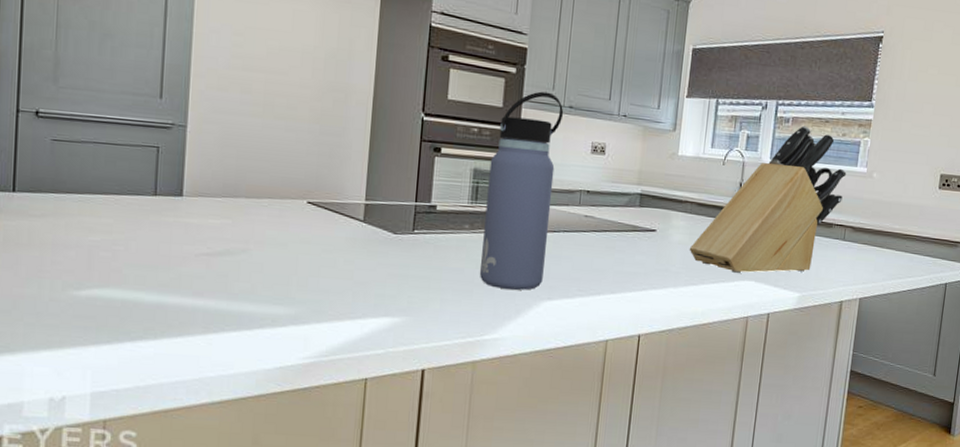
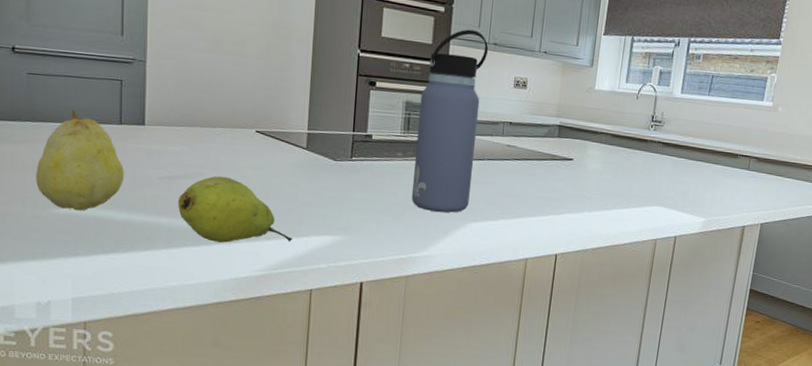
fruit: none [55,179,158,293] -> present [36,109,125,211]
fruit: none [217,252,346,327] -> present [178,176,292,243]
knife block: present [689,125,847,274] -> none [603,62,753,200]

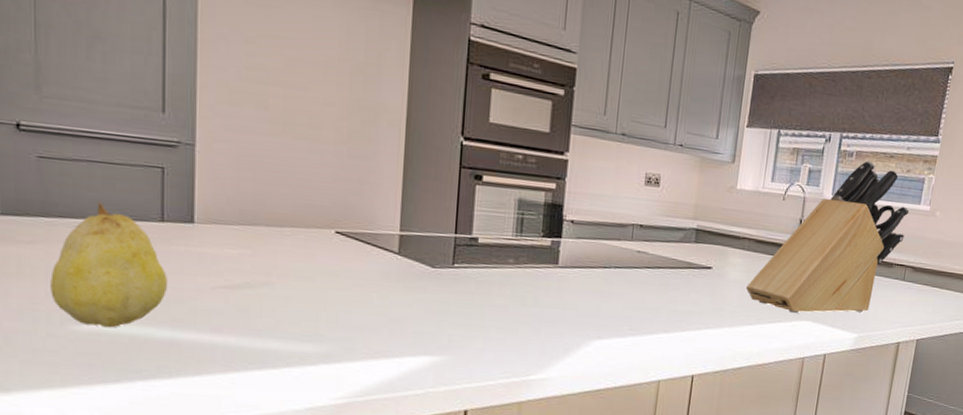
fruit: present [178,176,292,243] -> none [238,285,381,366]
water bottle: present [412,29,489,213] -> none [526,116,616,329]
knife block: none [603,62,753,200] -> present [745,160,910,314]

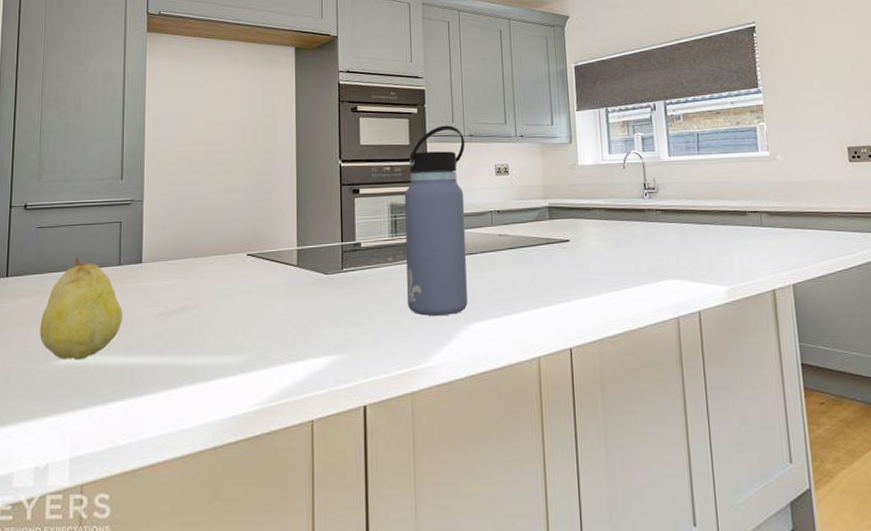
water bottle: none [526,116,616,329] -> present [404,125,468,316]
knife block: present [745,160,910,314] -> none [605,120,751,274]

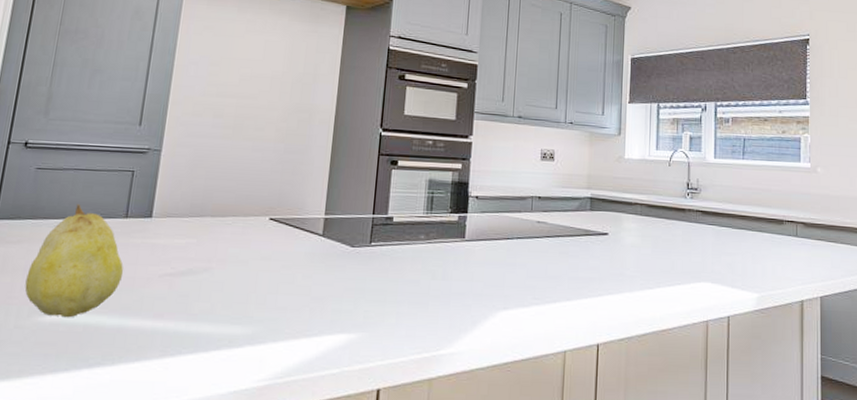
water bottle: present [404,125,468,316] -> none [435,103,513,300]

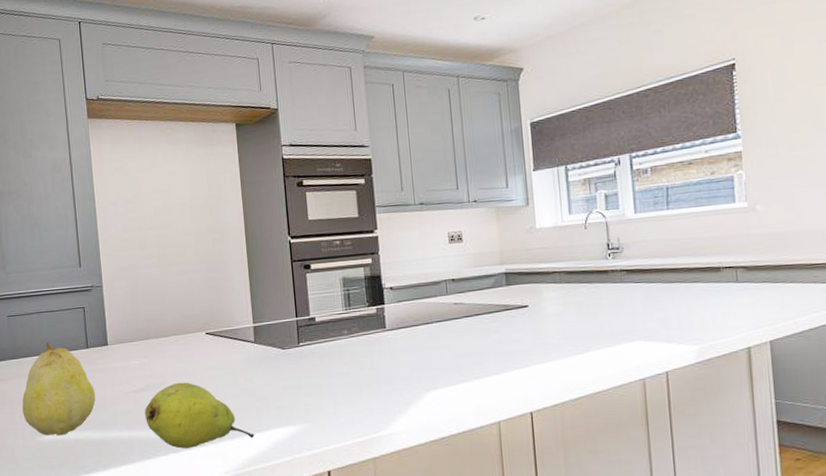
fruit: none [177,270,302,348] -> present [145,382,254,449]

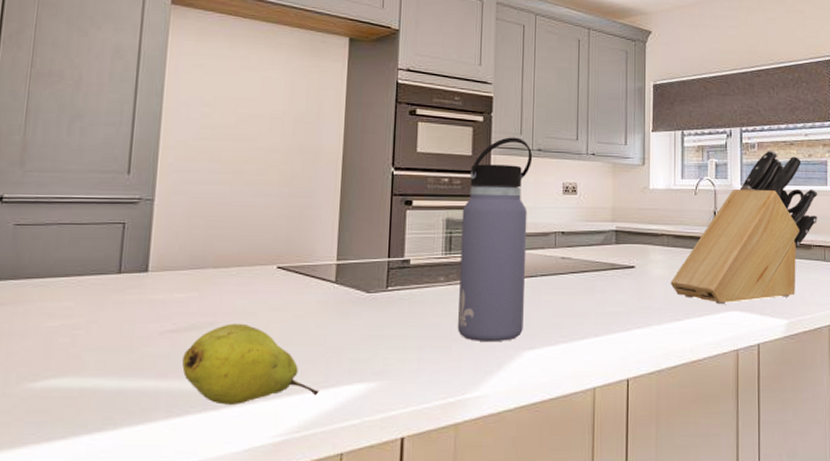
fruit: present [22,342,96,436] -> none [11,261,121,383]
water bottle: none [356,194,425,386] -> present [458,137,533,341]
knife block: none [566,172,726,336] -> present [670,150,818,305]

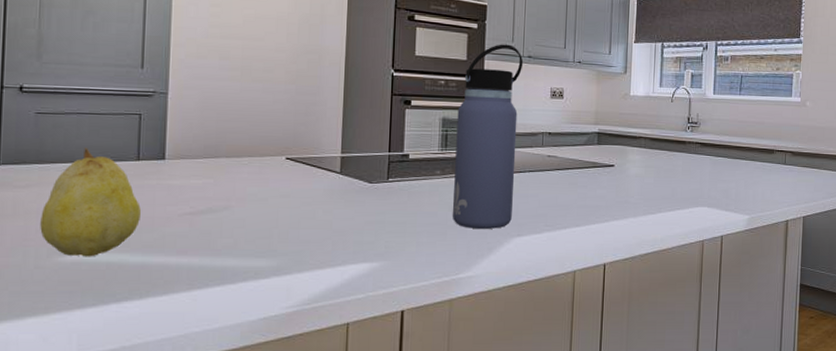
fruit: none [11,261,121,383] -> present [40,148,142,257]
fruit: present [182,323,319,405] -> none [201,208,327,279]
knife block: present [670,150,818,305] -> none [645,62,783,201]

